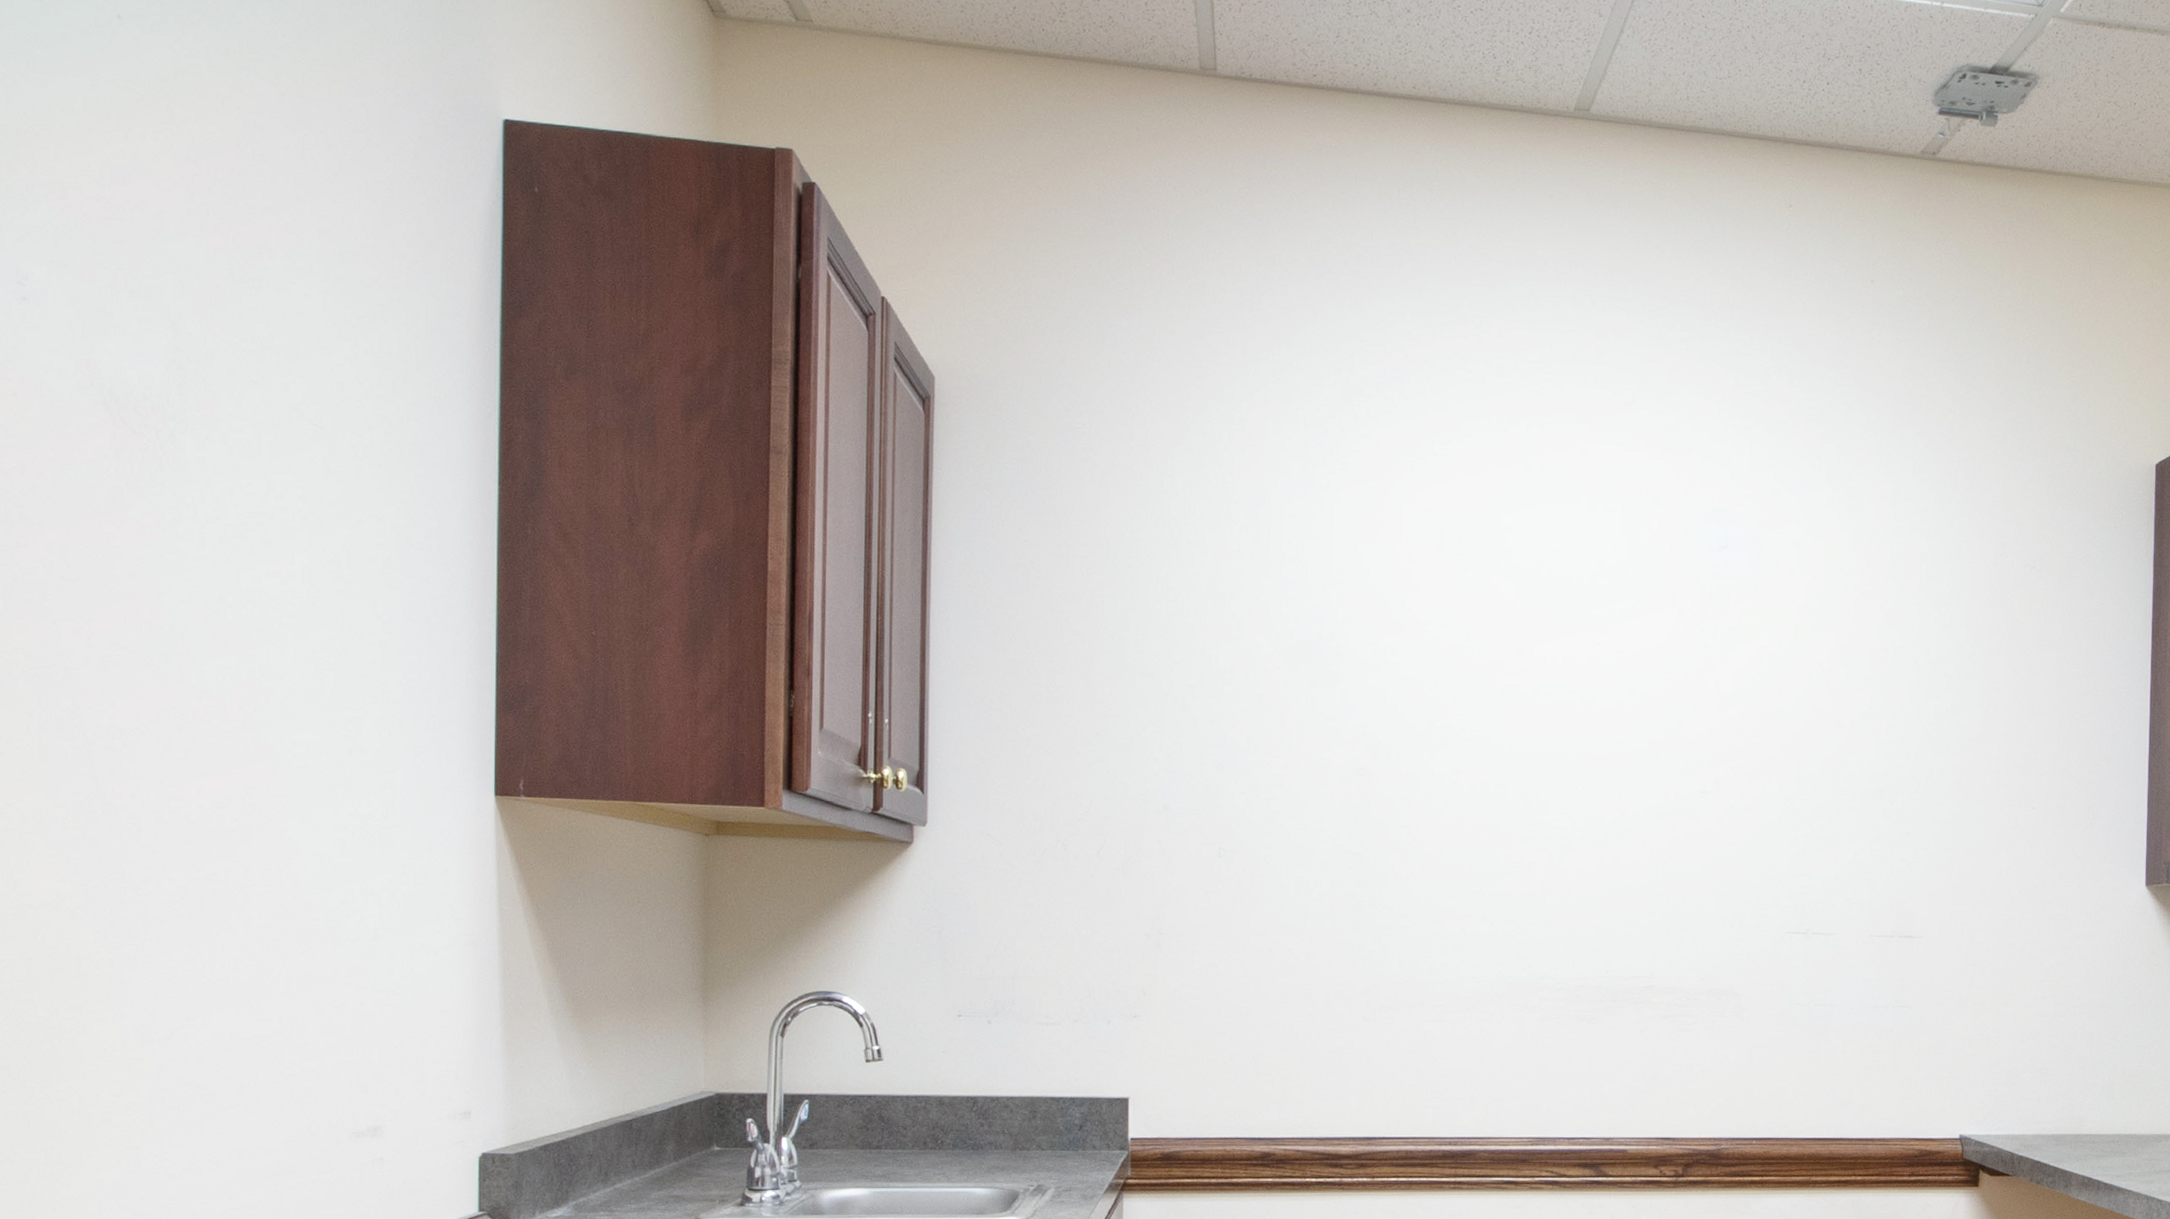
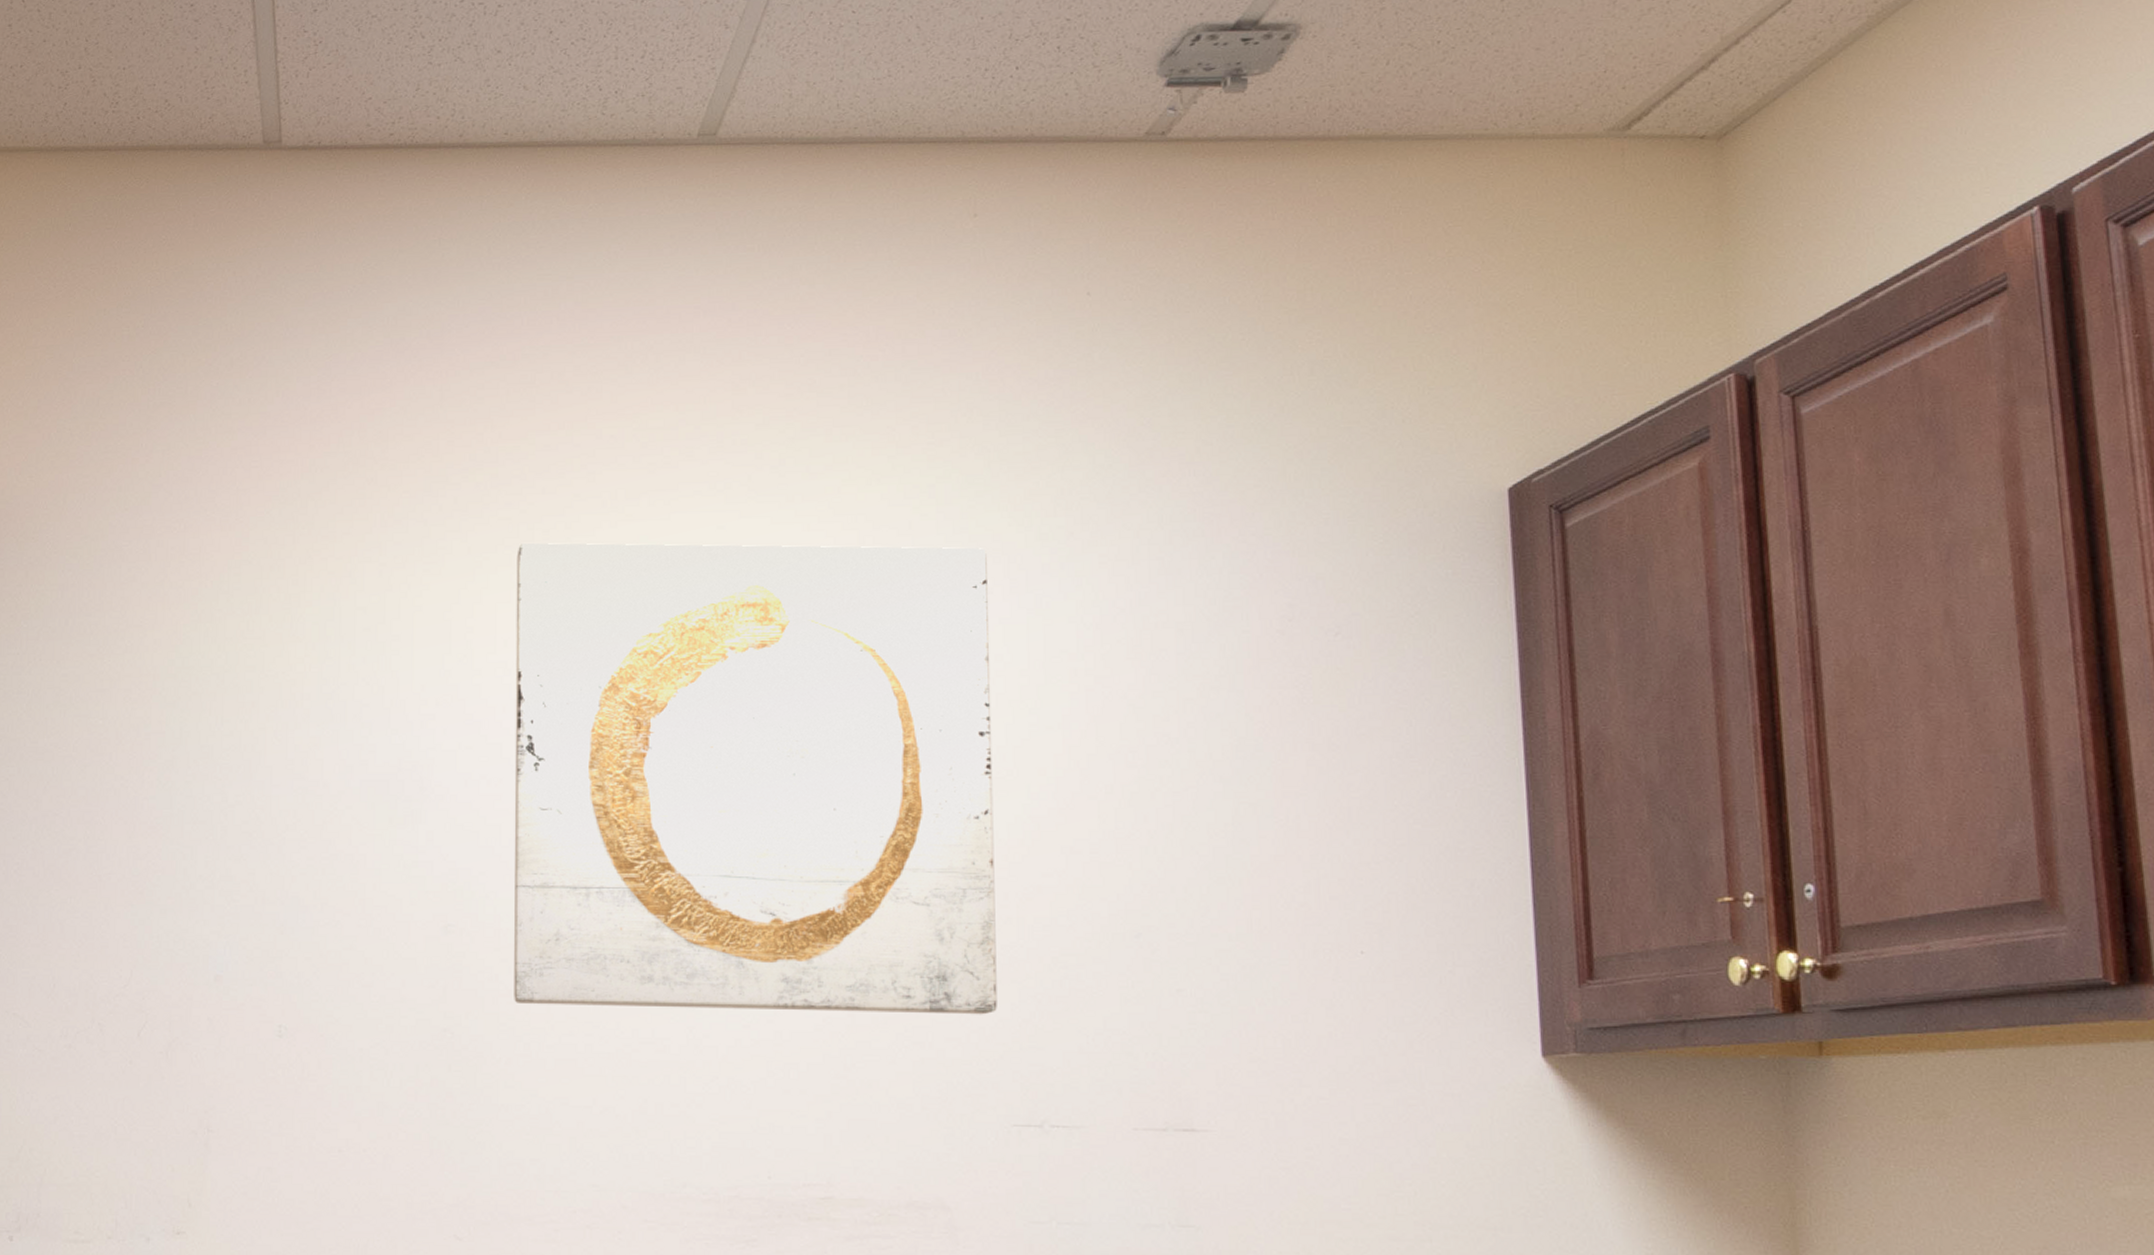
wall art: none [1412,451,1787,849] -> present [514,542,997,1015]

